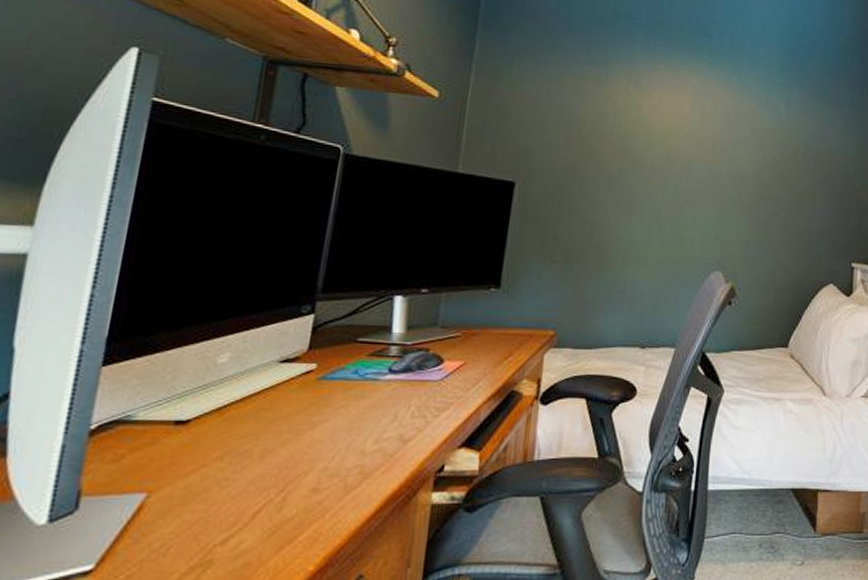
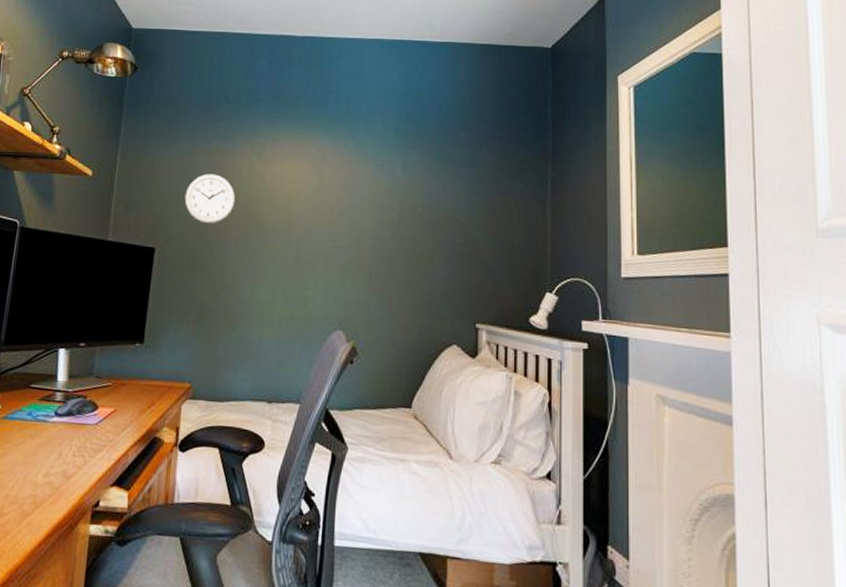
wall clock: none [550,102,609,157] -> present [184,174,235,224]

